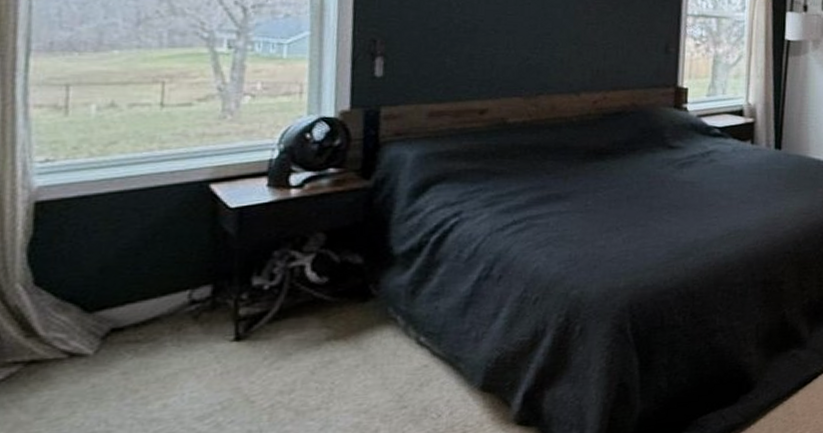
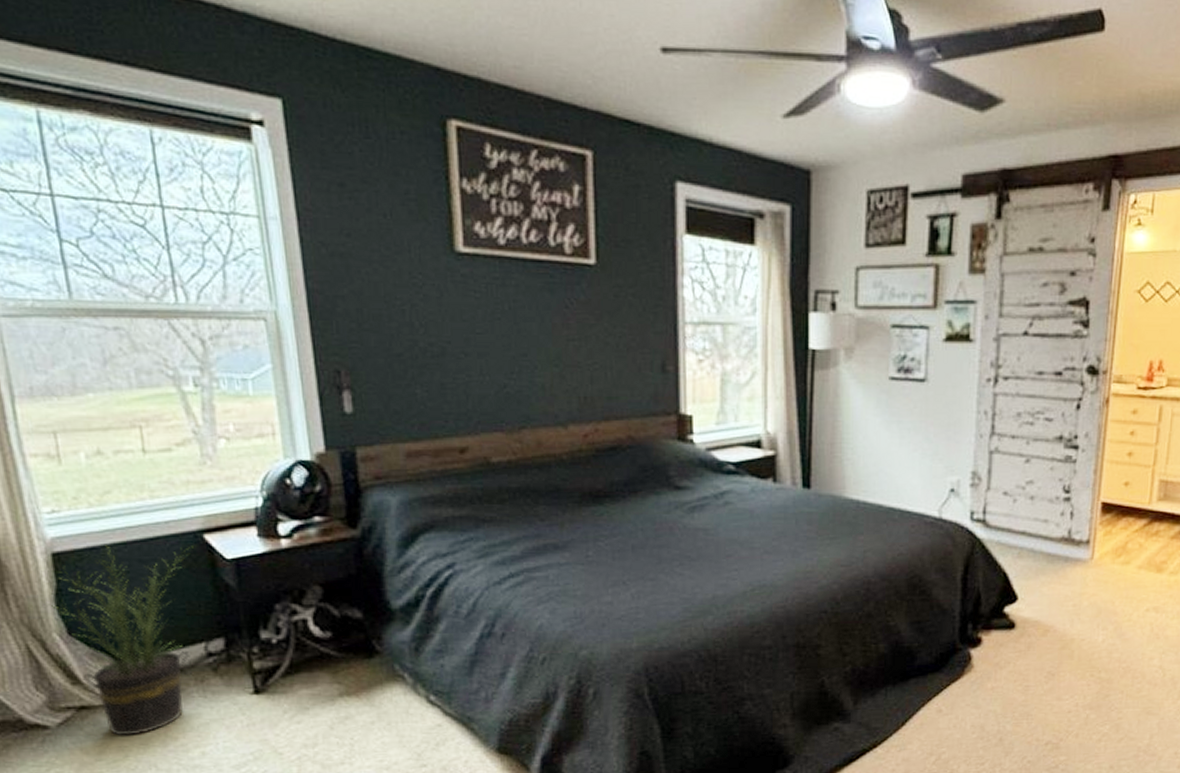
potted plant: none [10,192,197,391] -> present [41,544,193,736]

